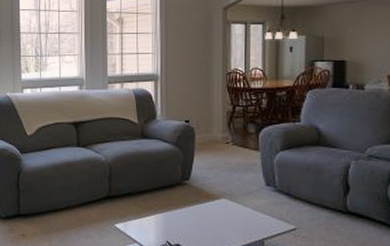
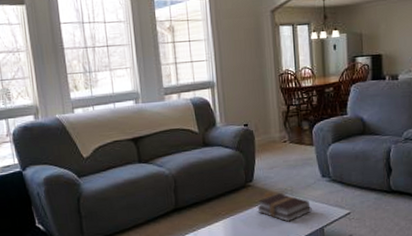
book: none [192,196,252,228] -> present [257,193,312,222]

